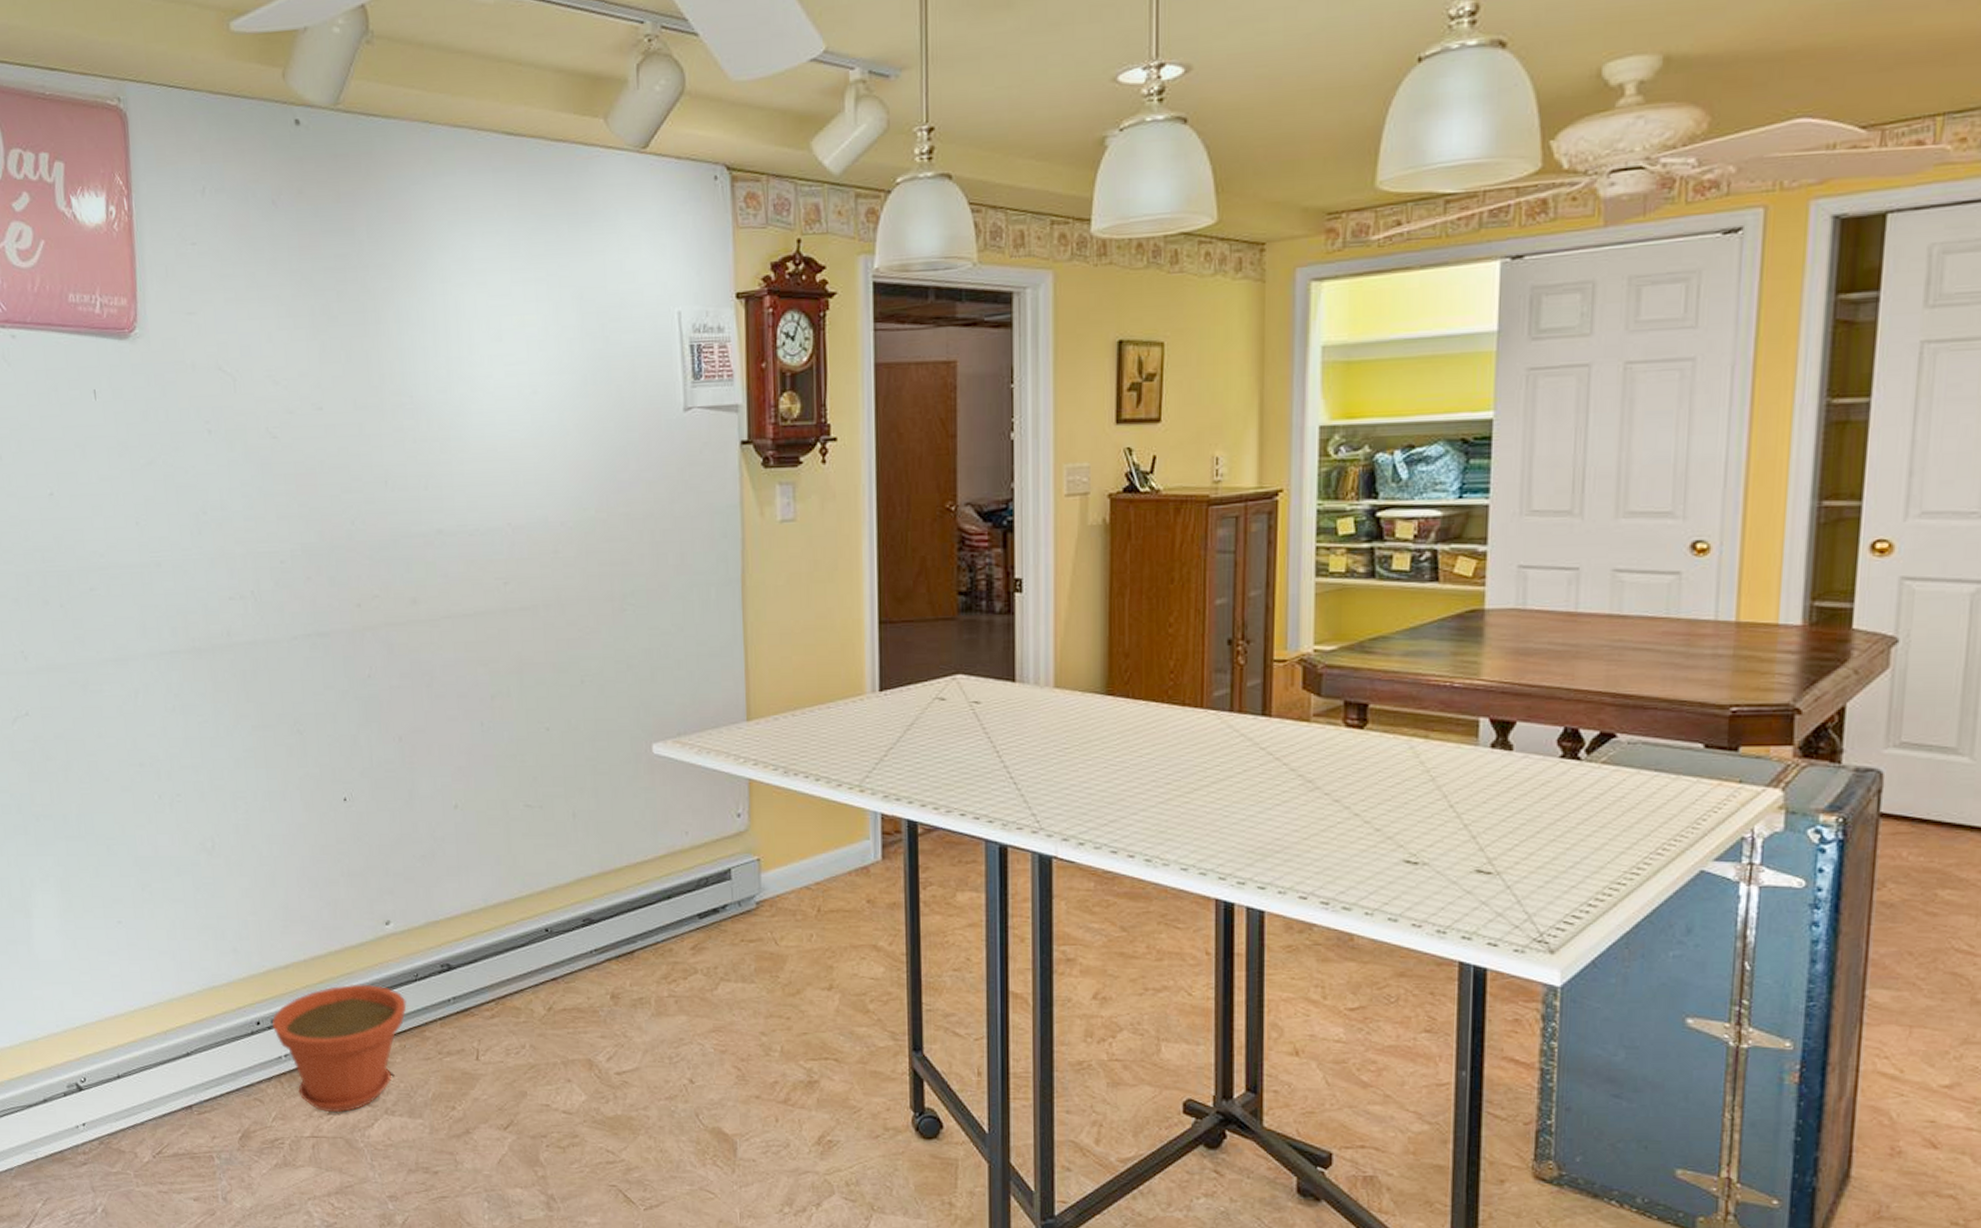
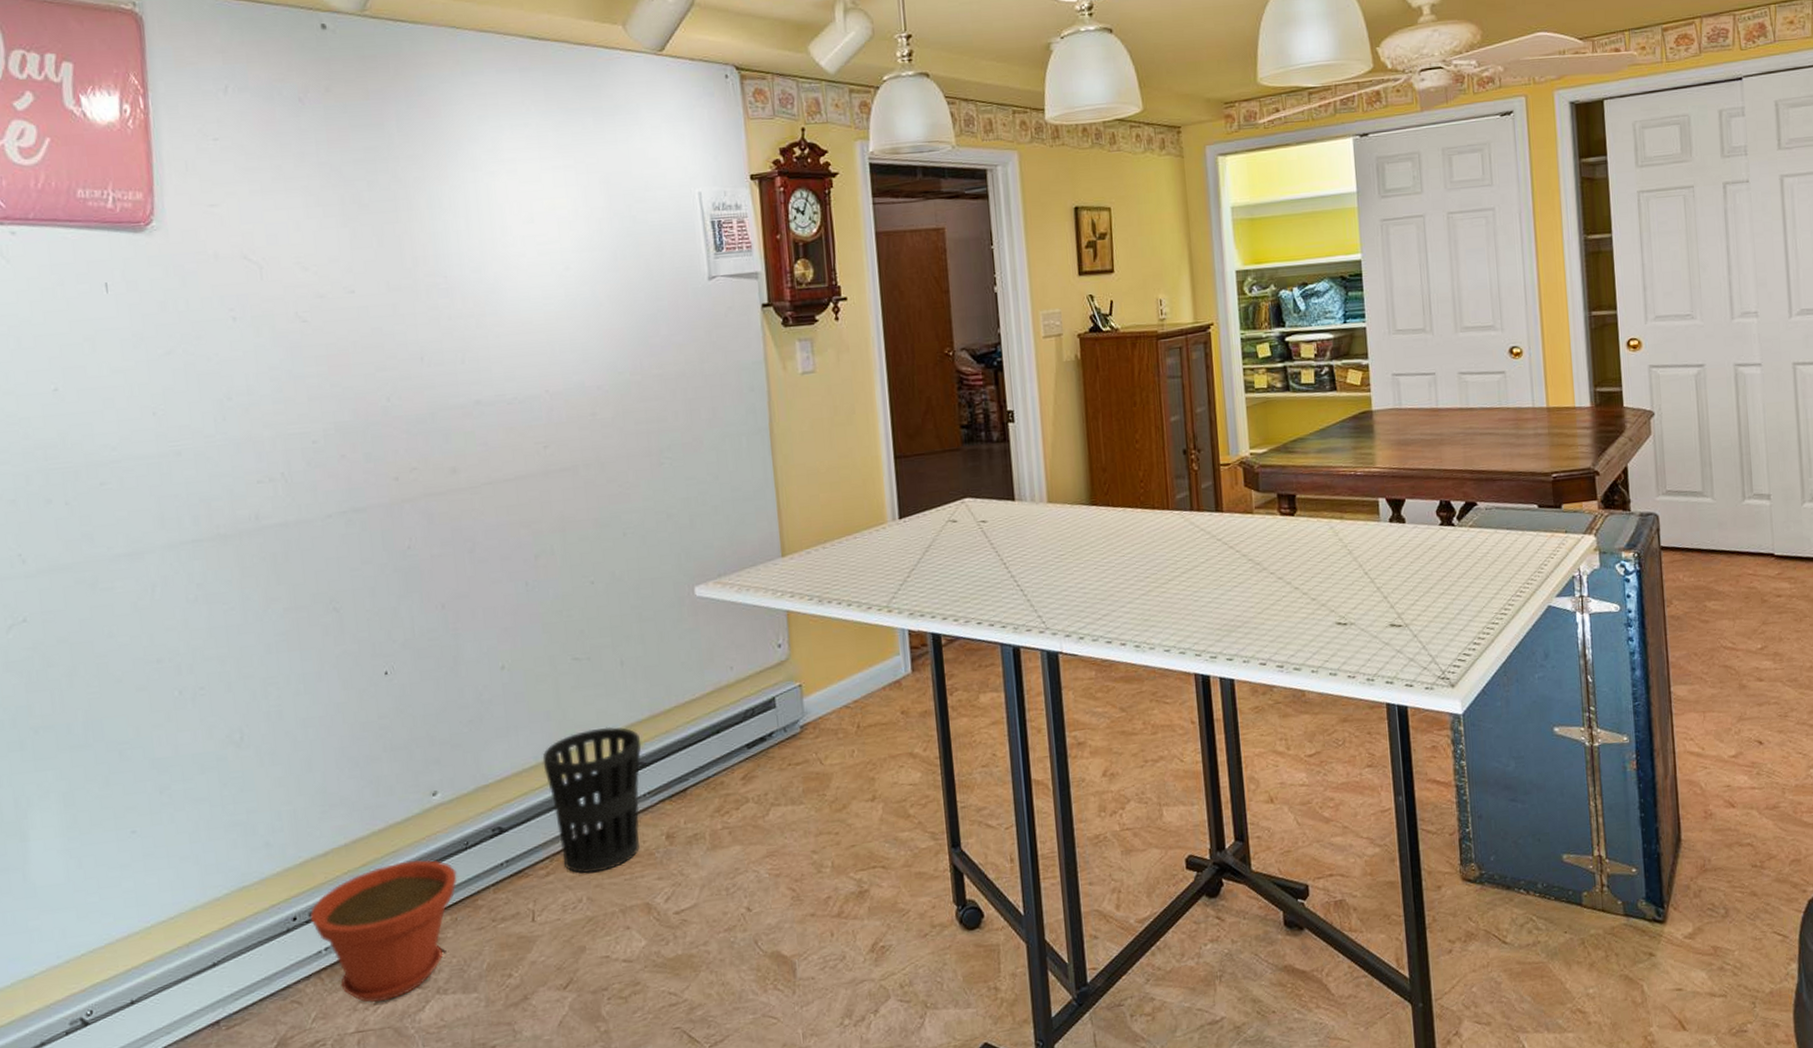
wastebasket: none [491,878,590,1022] -> present [542,726,642,873]

